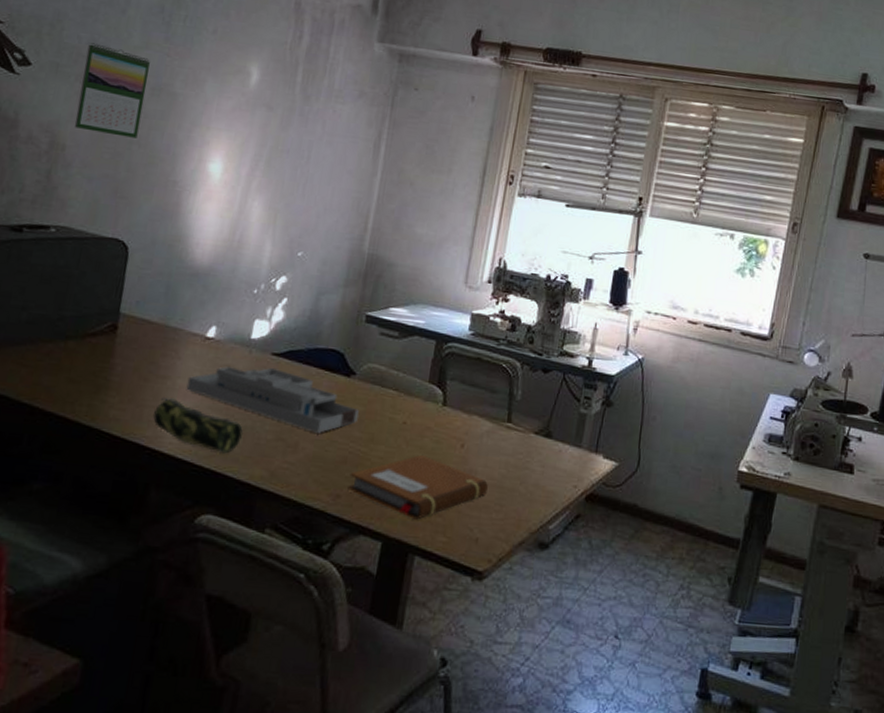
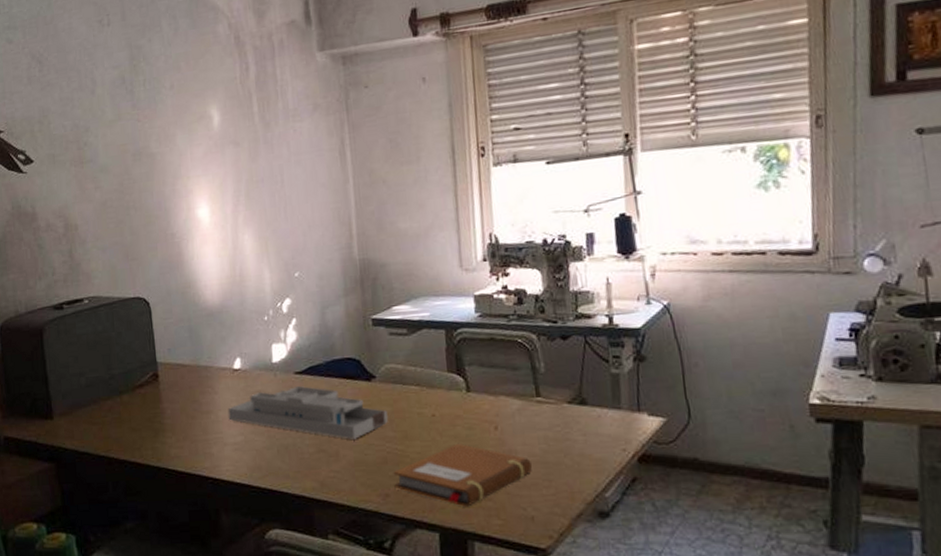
calendar: present [74,42,150,138] -> none [73,127,132,208]
pencil case: present [152,397,243,454] -> none [206,430,287,472]

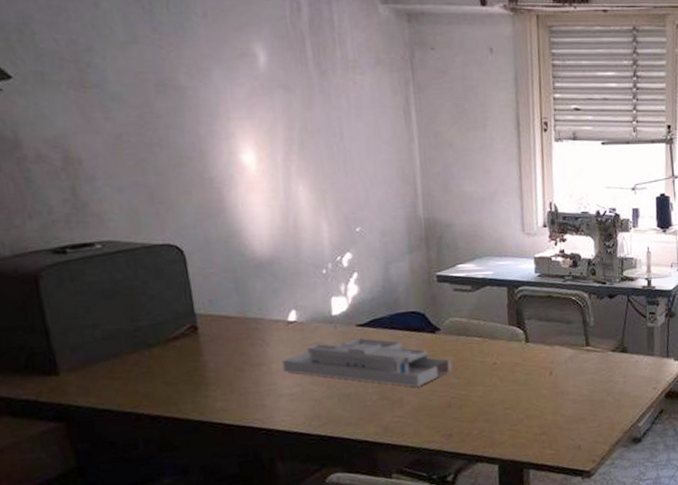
notebook: present [393,443,532,507] -> none [456,387,580,441]

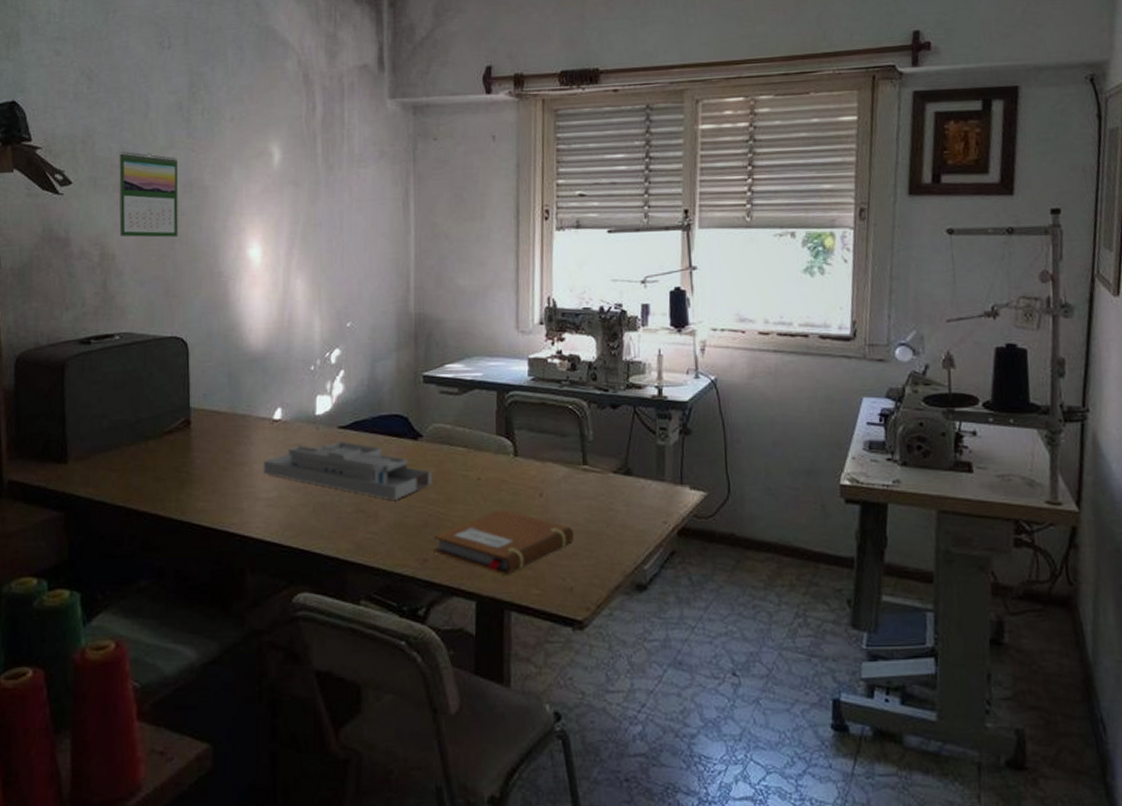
calendar: none [68,44,156,141] -> present [119,151,178,238]
notebook: none [456,387,580,441] -> present [433,508,574,575]

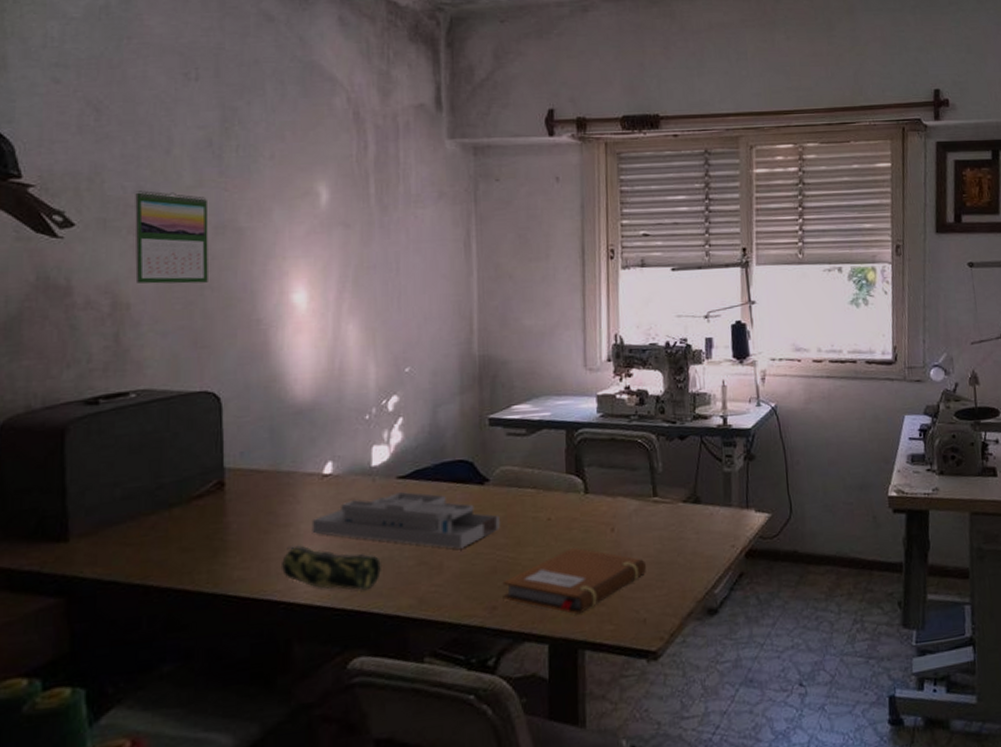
pencil case: none [236,484,323,531] -> present [280,545,381,591]

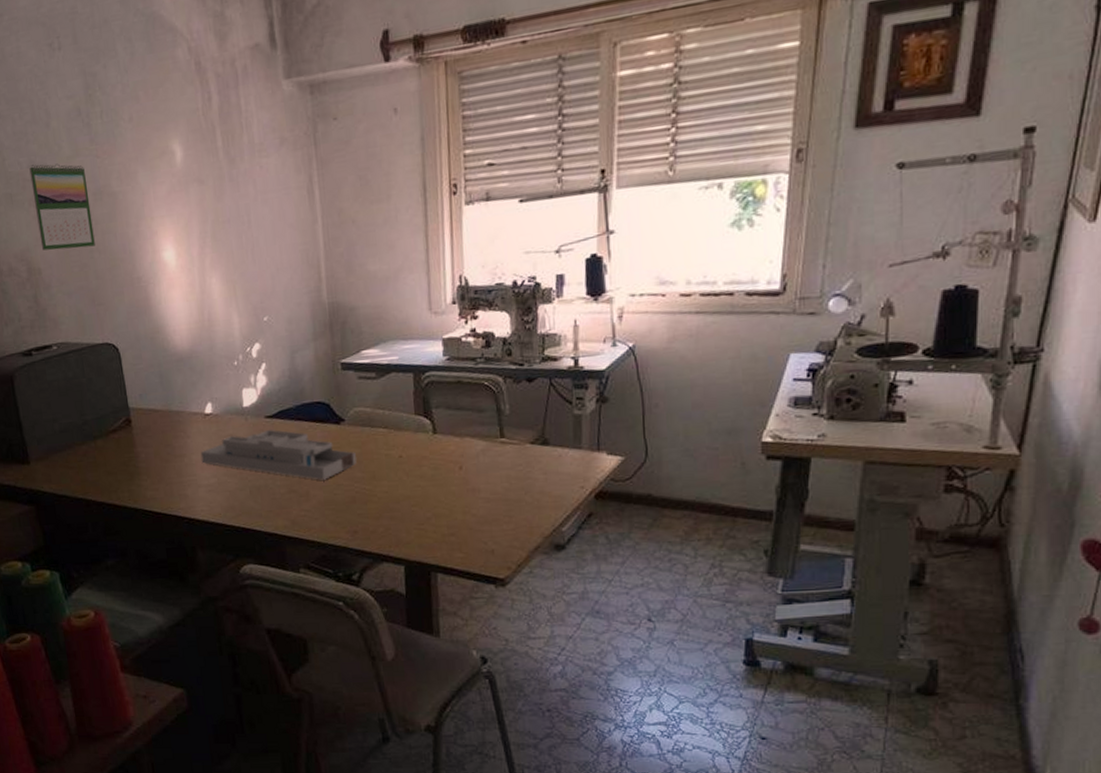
pencil case: present [280,545,381,591] -> none [181,472,259,512]
notebook: present [502,547,646,614] -> none [361,482,494,542]

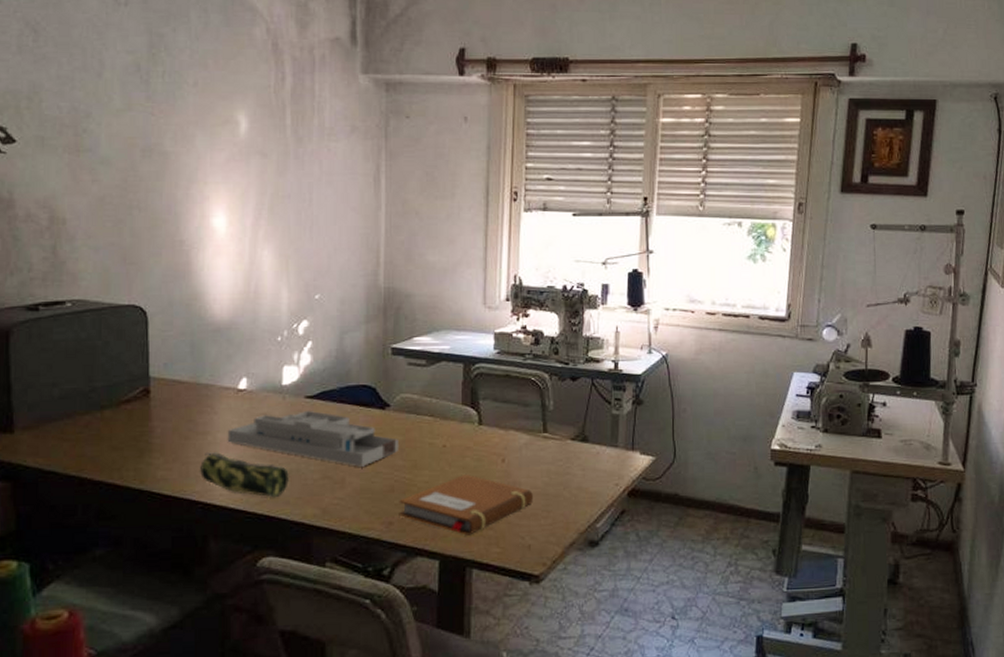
calendar: present [29,163,95,251] -> none [70,111,137,203]
pencil case: none [181,472,259,512] -> present [199,452,289,498]
notebook: none [361,482,494,542] -> present [399,473,533,536]

